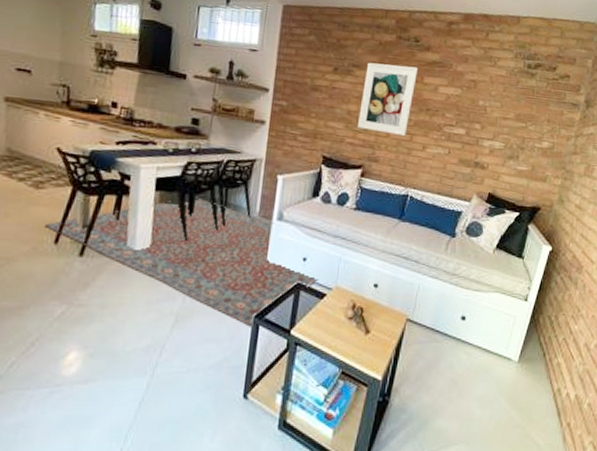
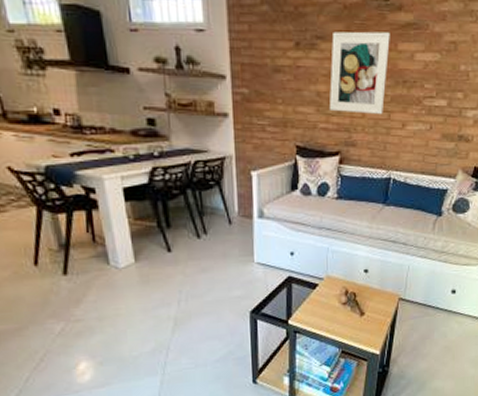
rug: present [45,197,319,327] -> none [20,203,309,322]

